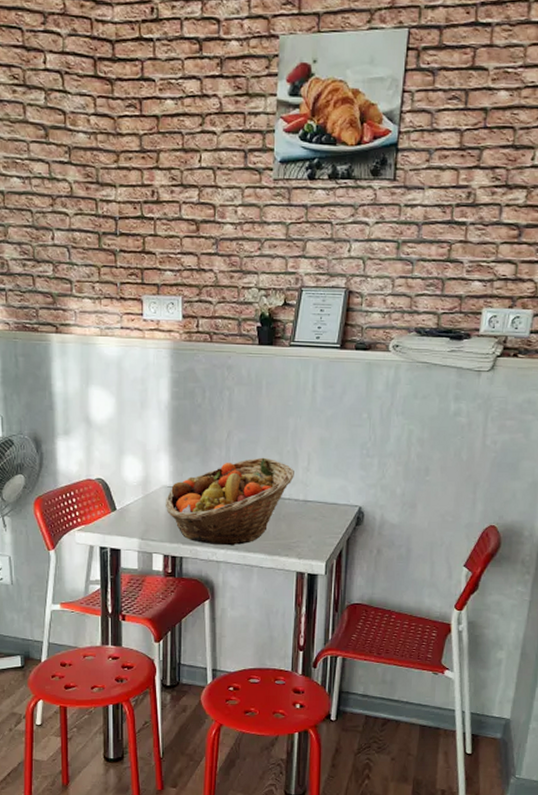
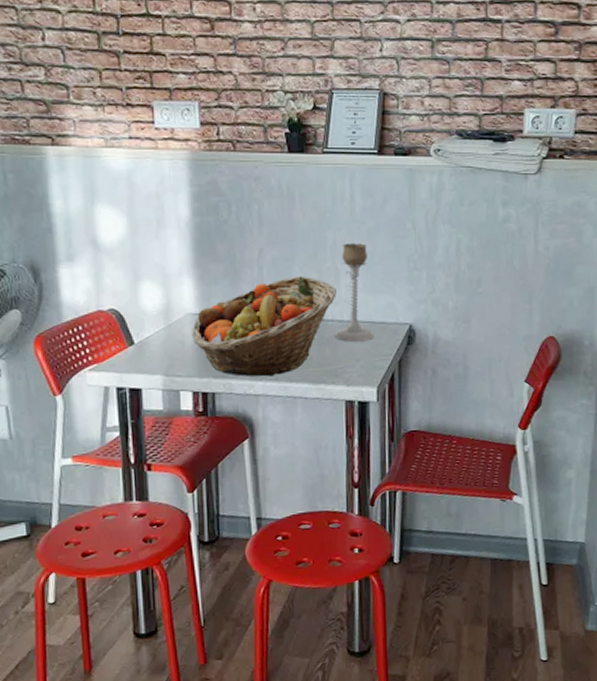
candle holder: none [289,430,326,520] -> present [334,243,374,342]

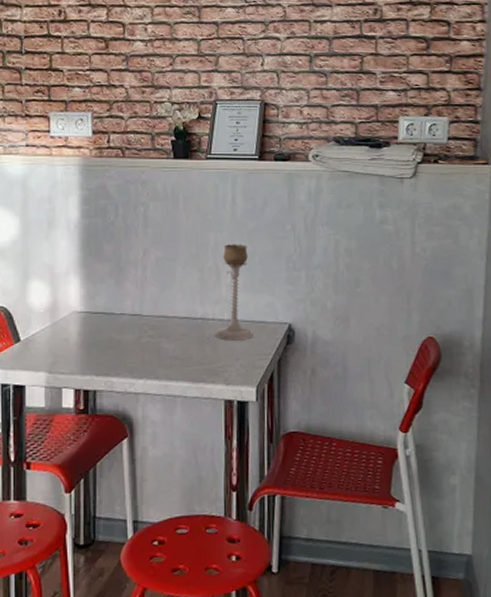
fruit basket: present [192,276,336,377] -> none [77,275,217,375]

